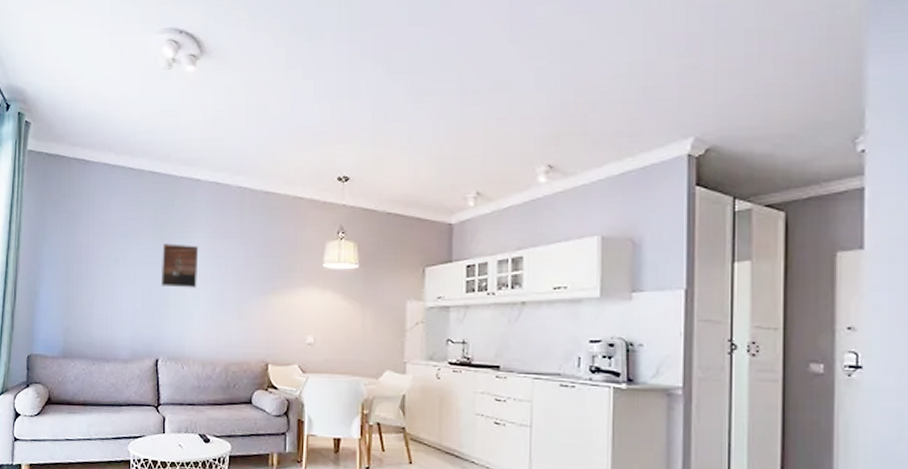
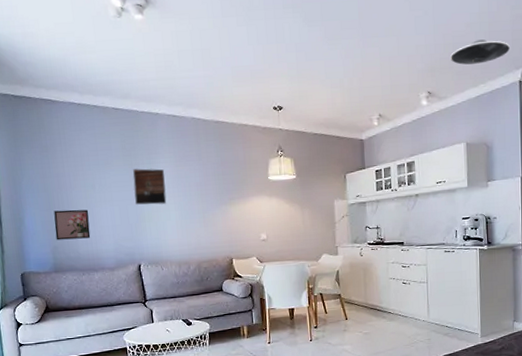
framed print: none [69,286,109,321] -> present [54,209,91,240]
ceiling light: none [584,97,674,131] -> present [451,39,510,65]

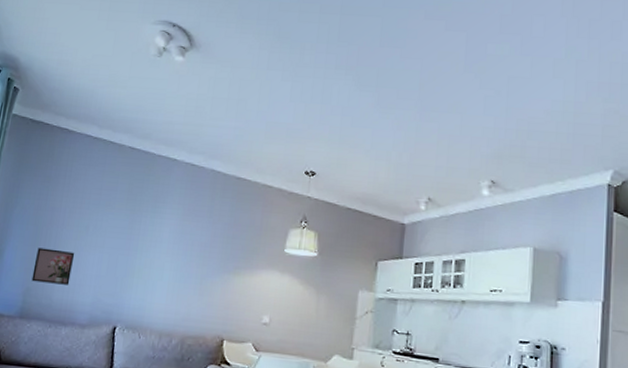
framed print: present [132,168,167,205] -> none [127,216,169,261]
ceiling light: present [451,39,510,65] -> none [523,130,598,158]

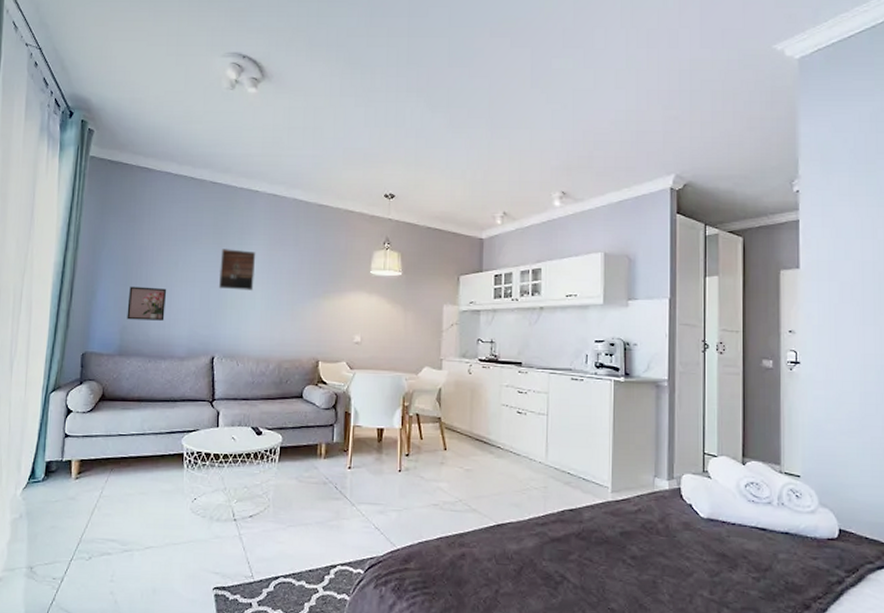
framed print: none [127,216,169,261] -> present [218,249,256,291]

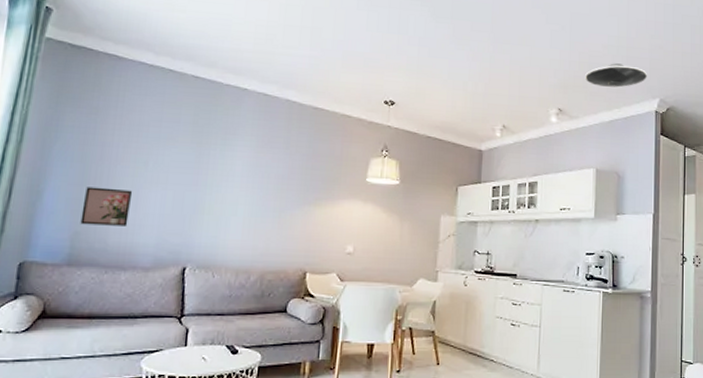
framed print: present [218,249,256,291] -> none [195,149,241,195]
ceiling light: none [591,139,660,165] -> present [585,63,647,88]

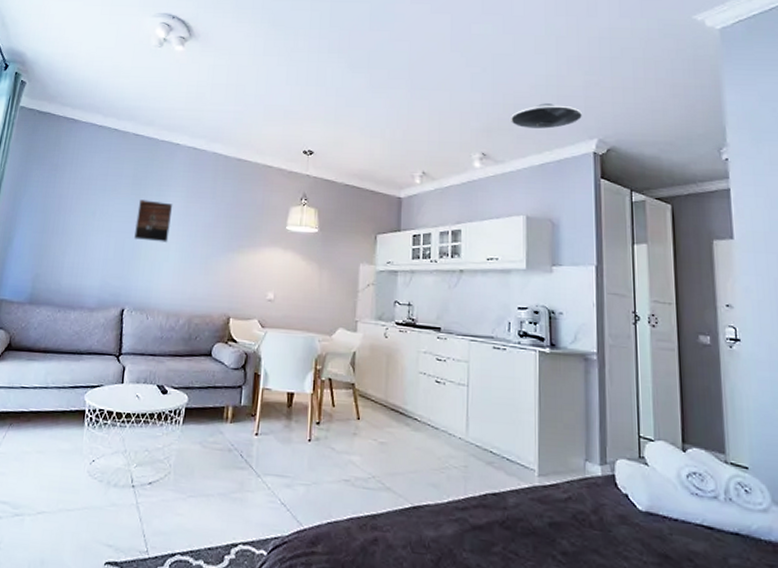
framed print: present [80,187,133,226] -> none [40,234,83,270]
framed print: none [195,149,241,195] -> present [133,199,173,242]

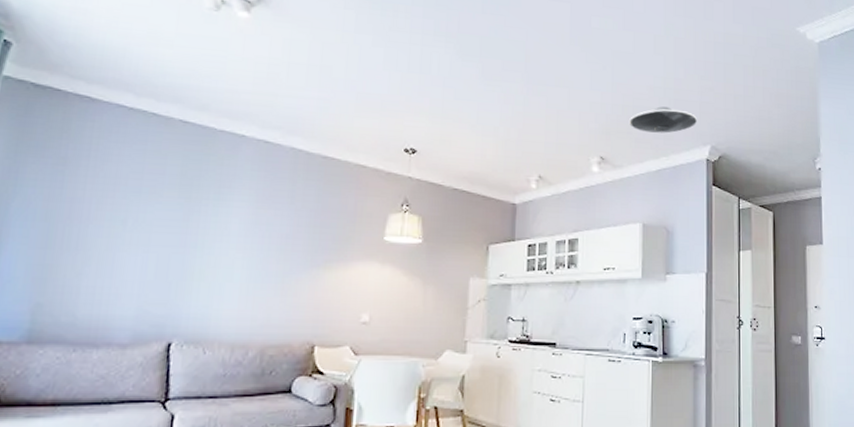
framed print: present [133,199,173,242] -> none [182,205,238,258]

